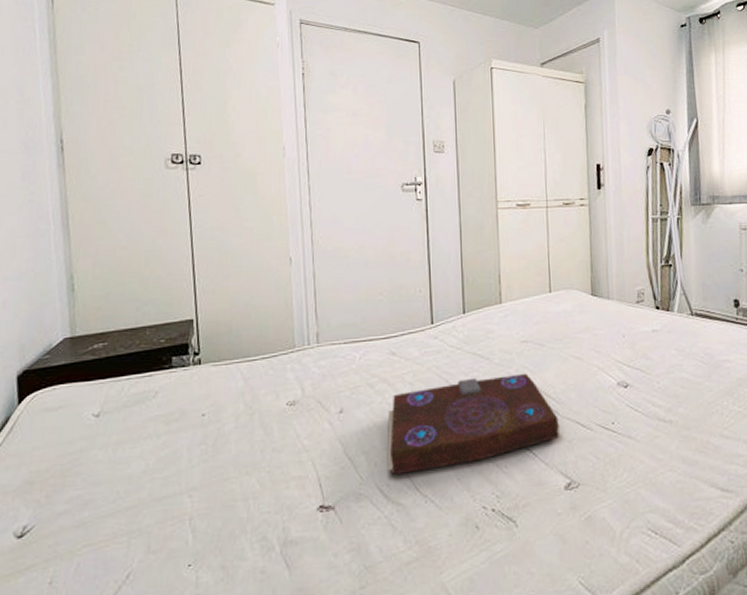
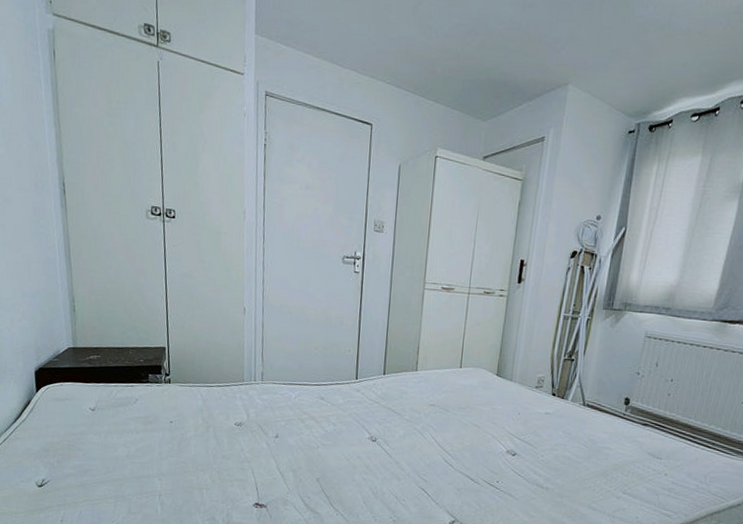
book: present [386,373,560,476] -> none [308,427,453,492]

